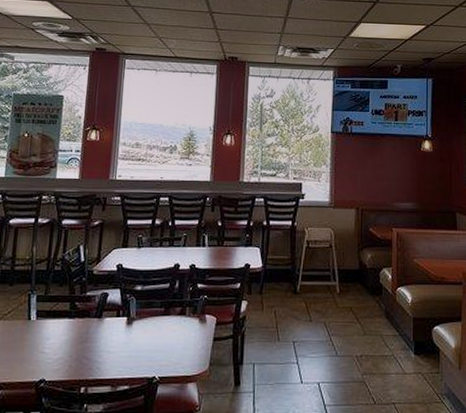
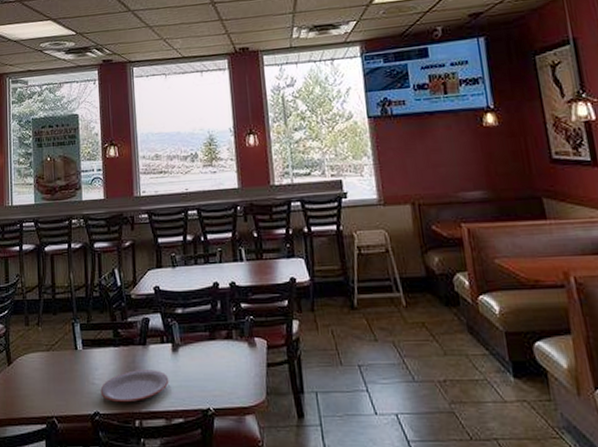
plate: none [49,340,120,370] -> present [100,370,169,402]

